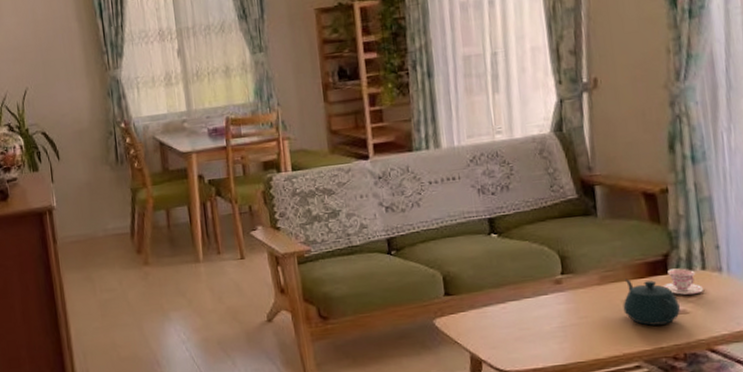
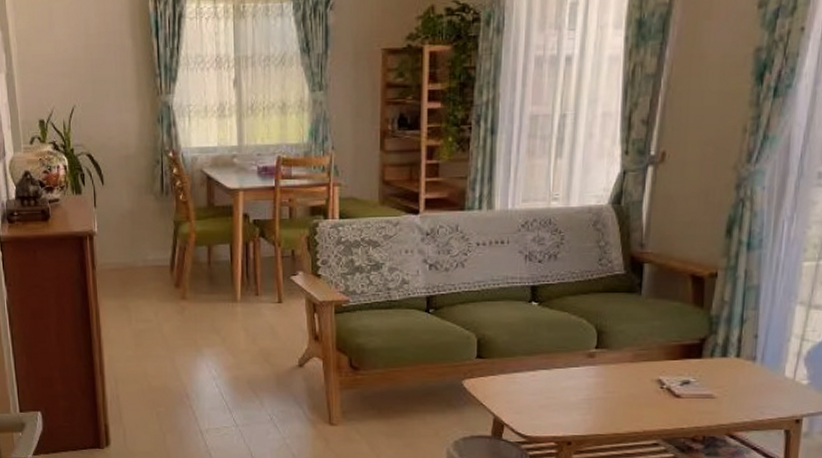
teapot: present [623,279,680,326] -> none [651,359,707,407]
teacup: present [663,268,703,295] -> none [695,354,734,380]

